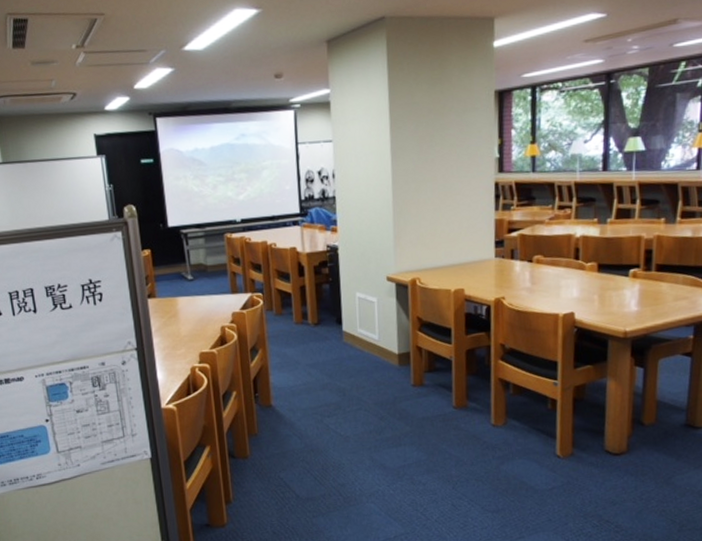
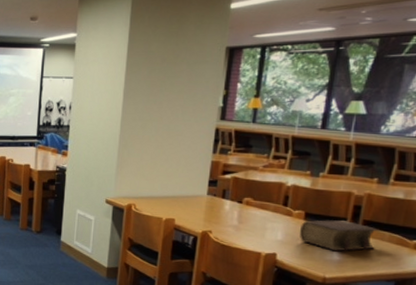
bible: none [594,266,673,302] -> present [299,219,379,252]

